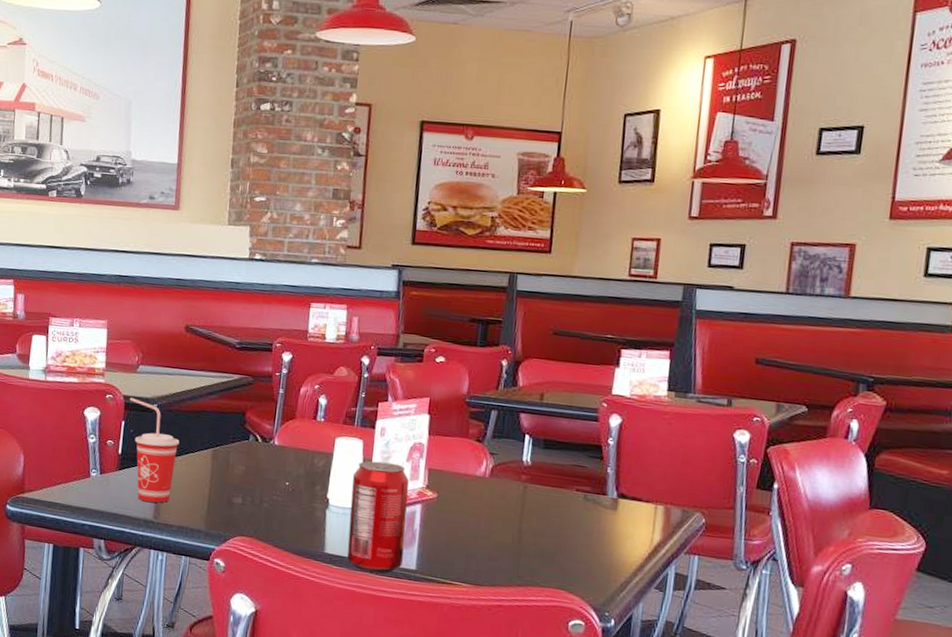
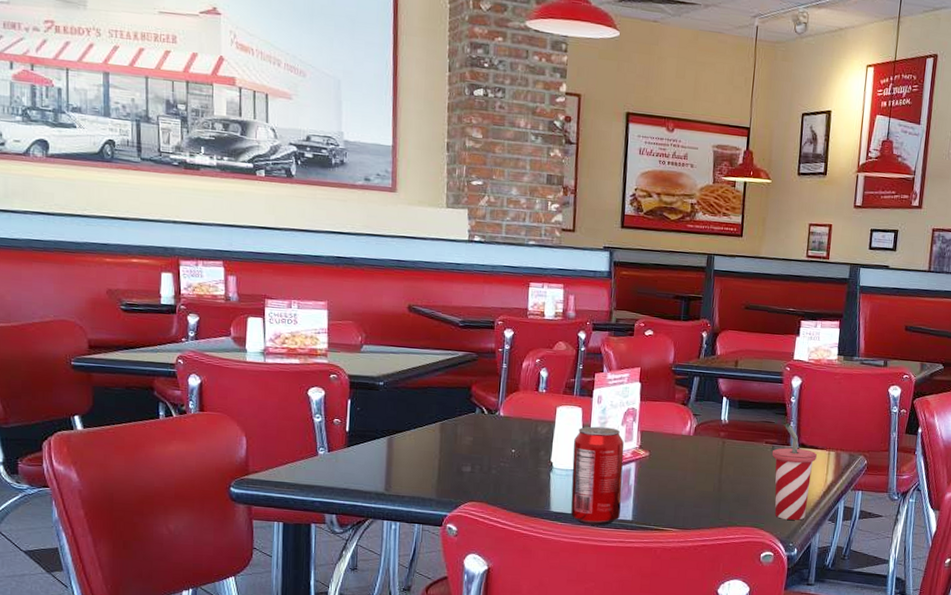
beverage cup: present [129,398,180,503] -> none [354,377,407,476]
beverage cup: none [583,468,640,586] -> present [772,423,817,520]

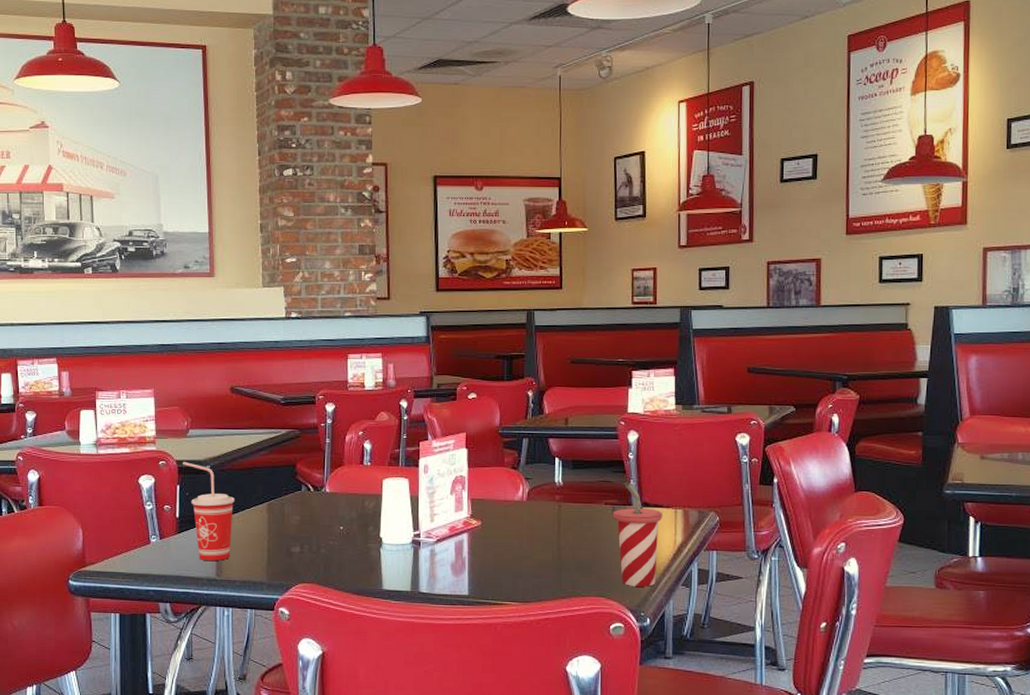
beverage cup: none [354,377,407,476] -> present [182,462,235,562]
soda can: present [570,426,624,526] -> none [402,497,456,603]

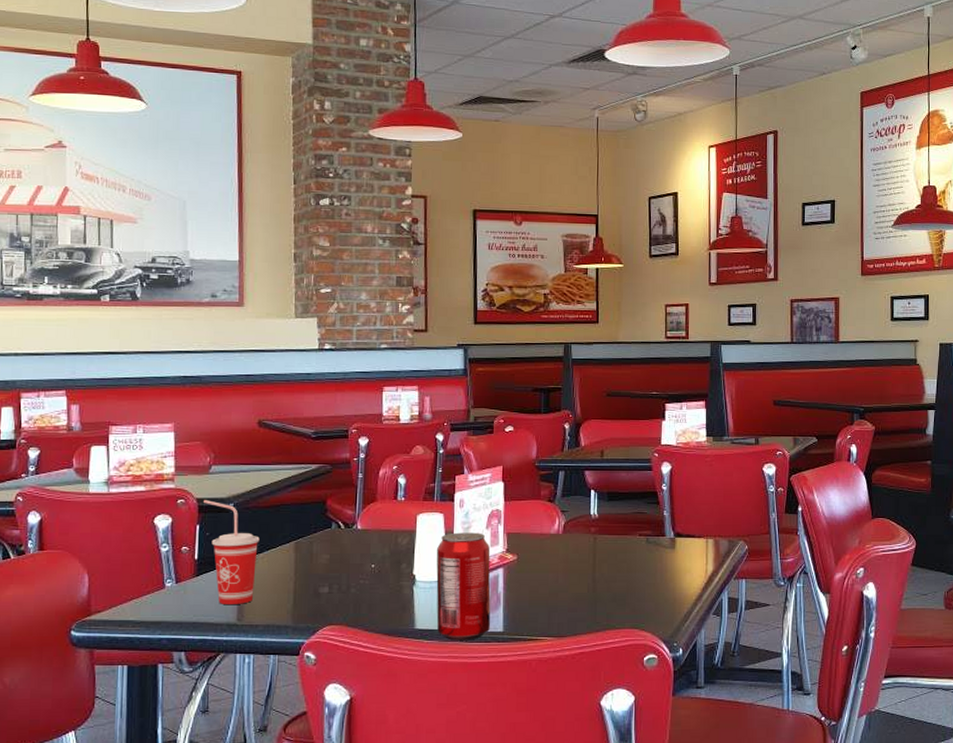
soda can: none [402,497,456,603] -> present [436,532,491,641]
beverage cup: present [612,481,662,587] -> none [646,512,694,617]

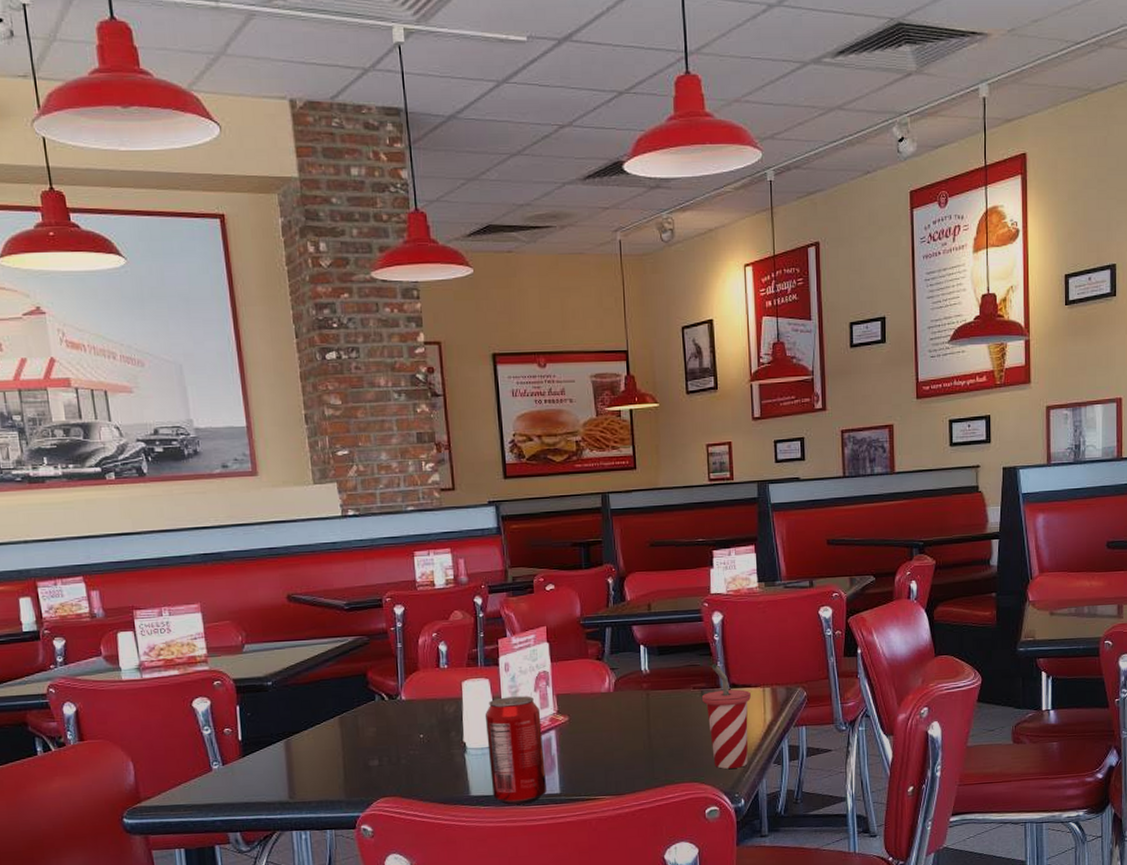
beverage cup: present [202,500,260,605] -> none [239,680,303,784]
beverage cup: none [646,512,694,617] -> present [701,663,751,769]

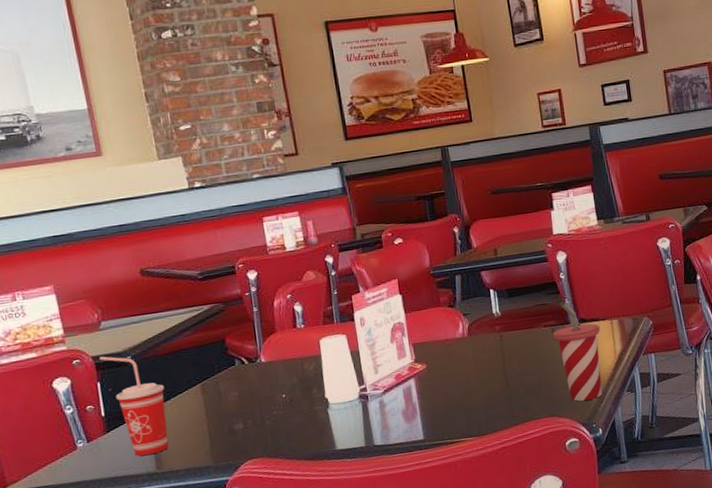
beverage cup: none [239,680,303,784] -> present [98,356,169,456]
soda can: present [485,696,547,805] -> none [345,347,411,455]

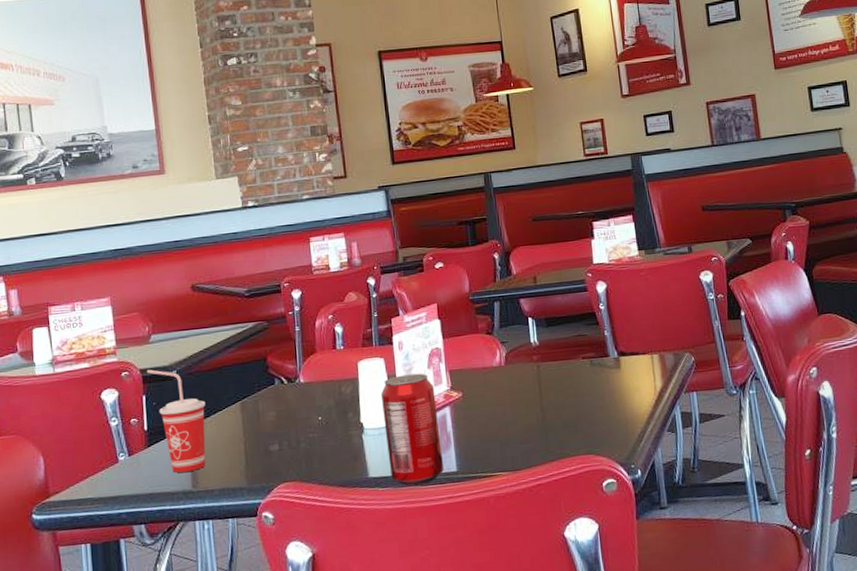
soda can: none [345,347,411,455] -> present [381,373,444,486]
beverage cup: present [552,301,603,402] -> none [591,332,642,439]

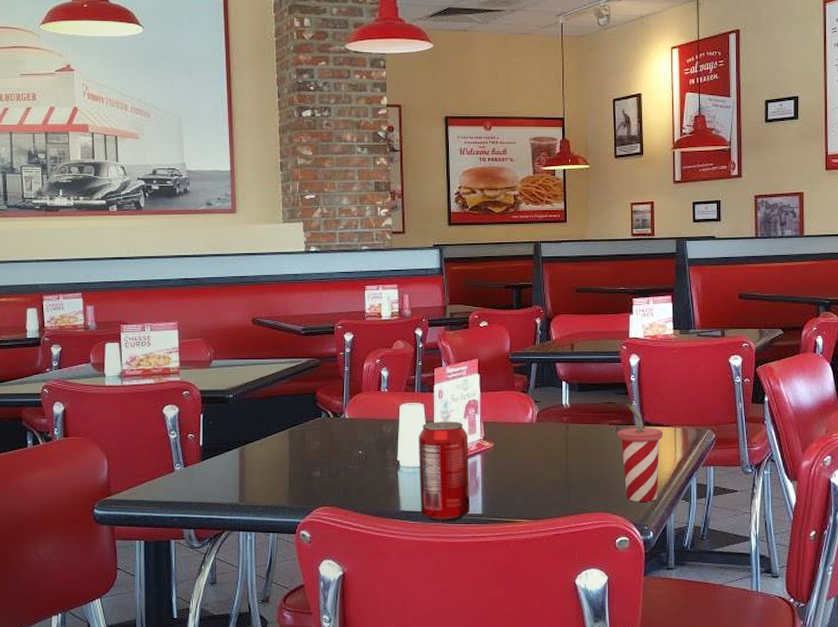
beverage cup: present [146,369,206,473] -> none [205,392,257,488]
beverage cup: none [591,332,642,439] -> present [616,402,663,502]

